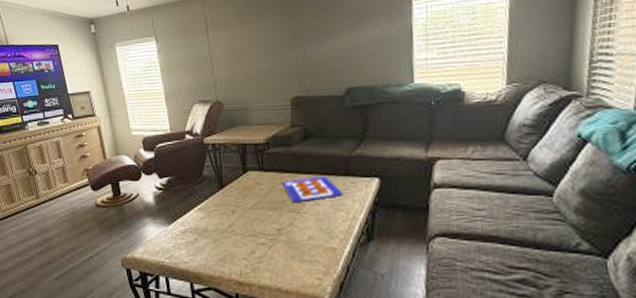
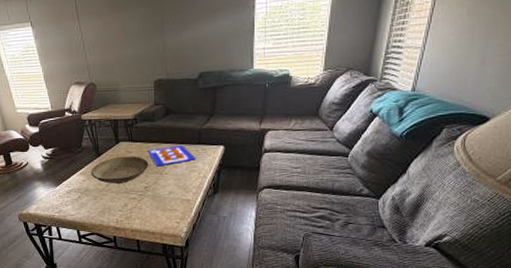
decorative bowl: none [211,189,283,225] -> present [91,156,149,185]

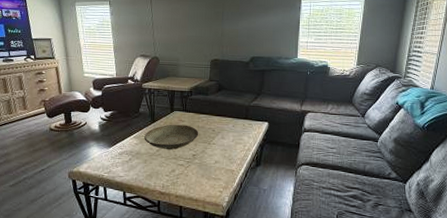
poster: present [148,144,196,167] -> none [199,118,243,137]

